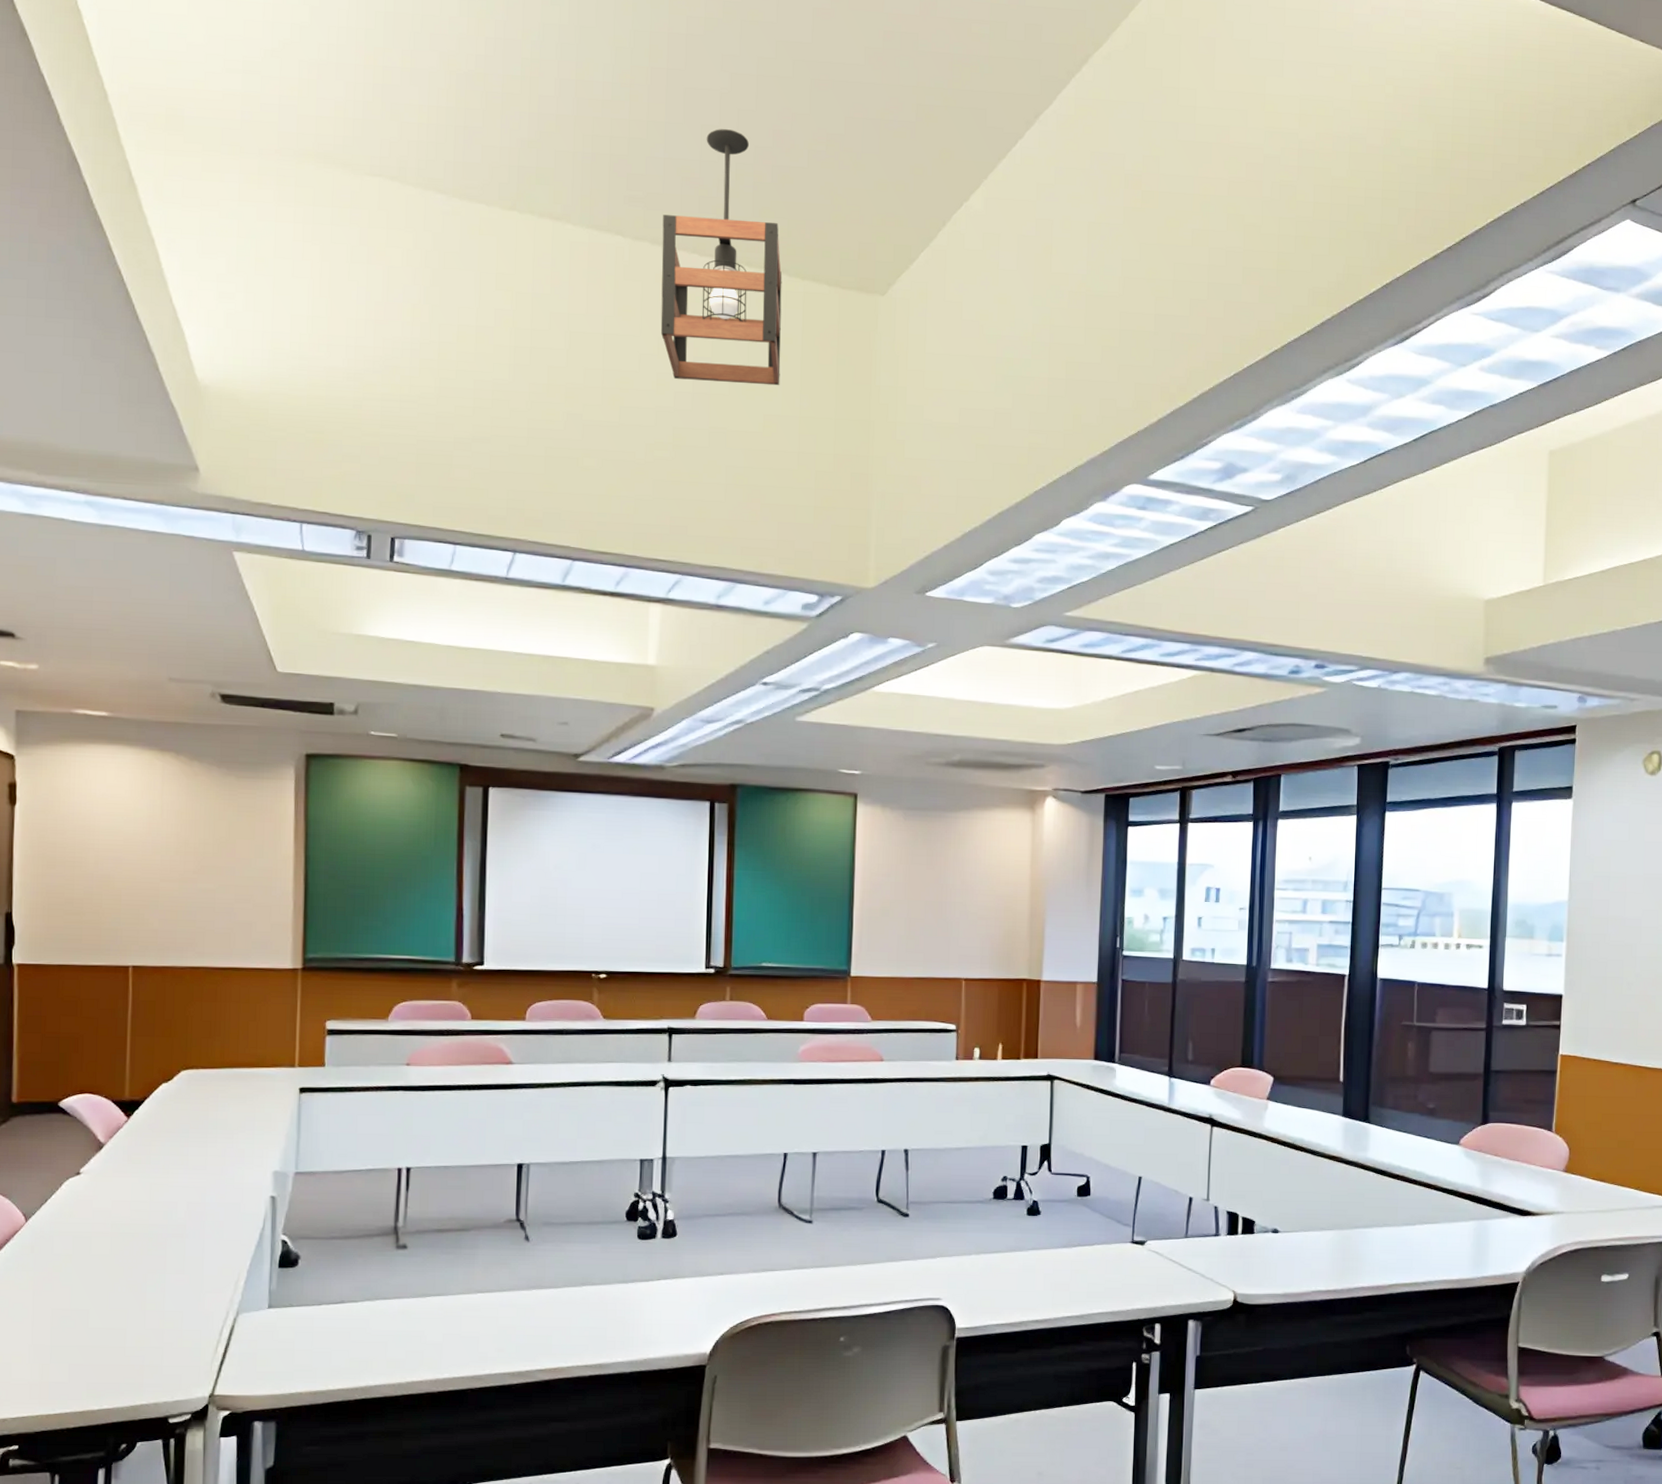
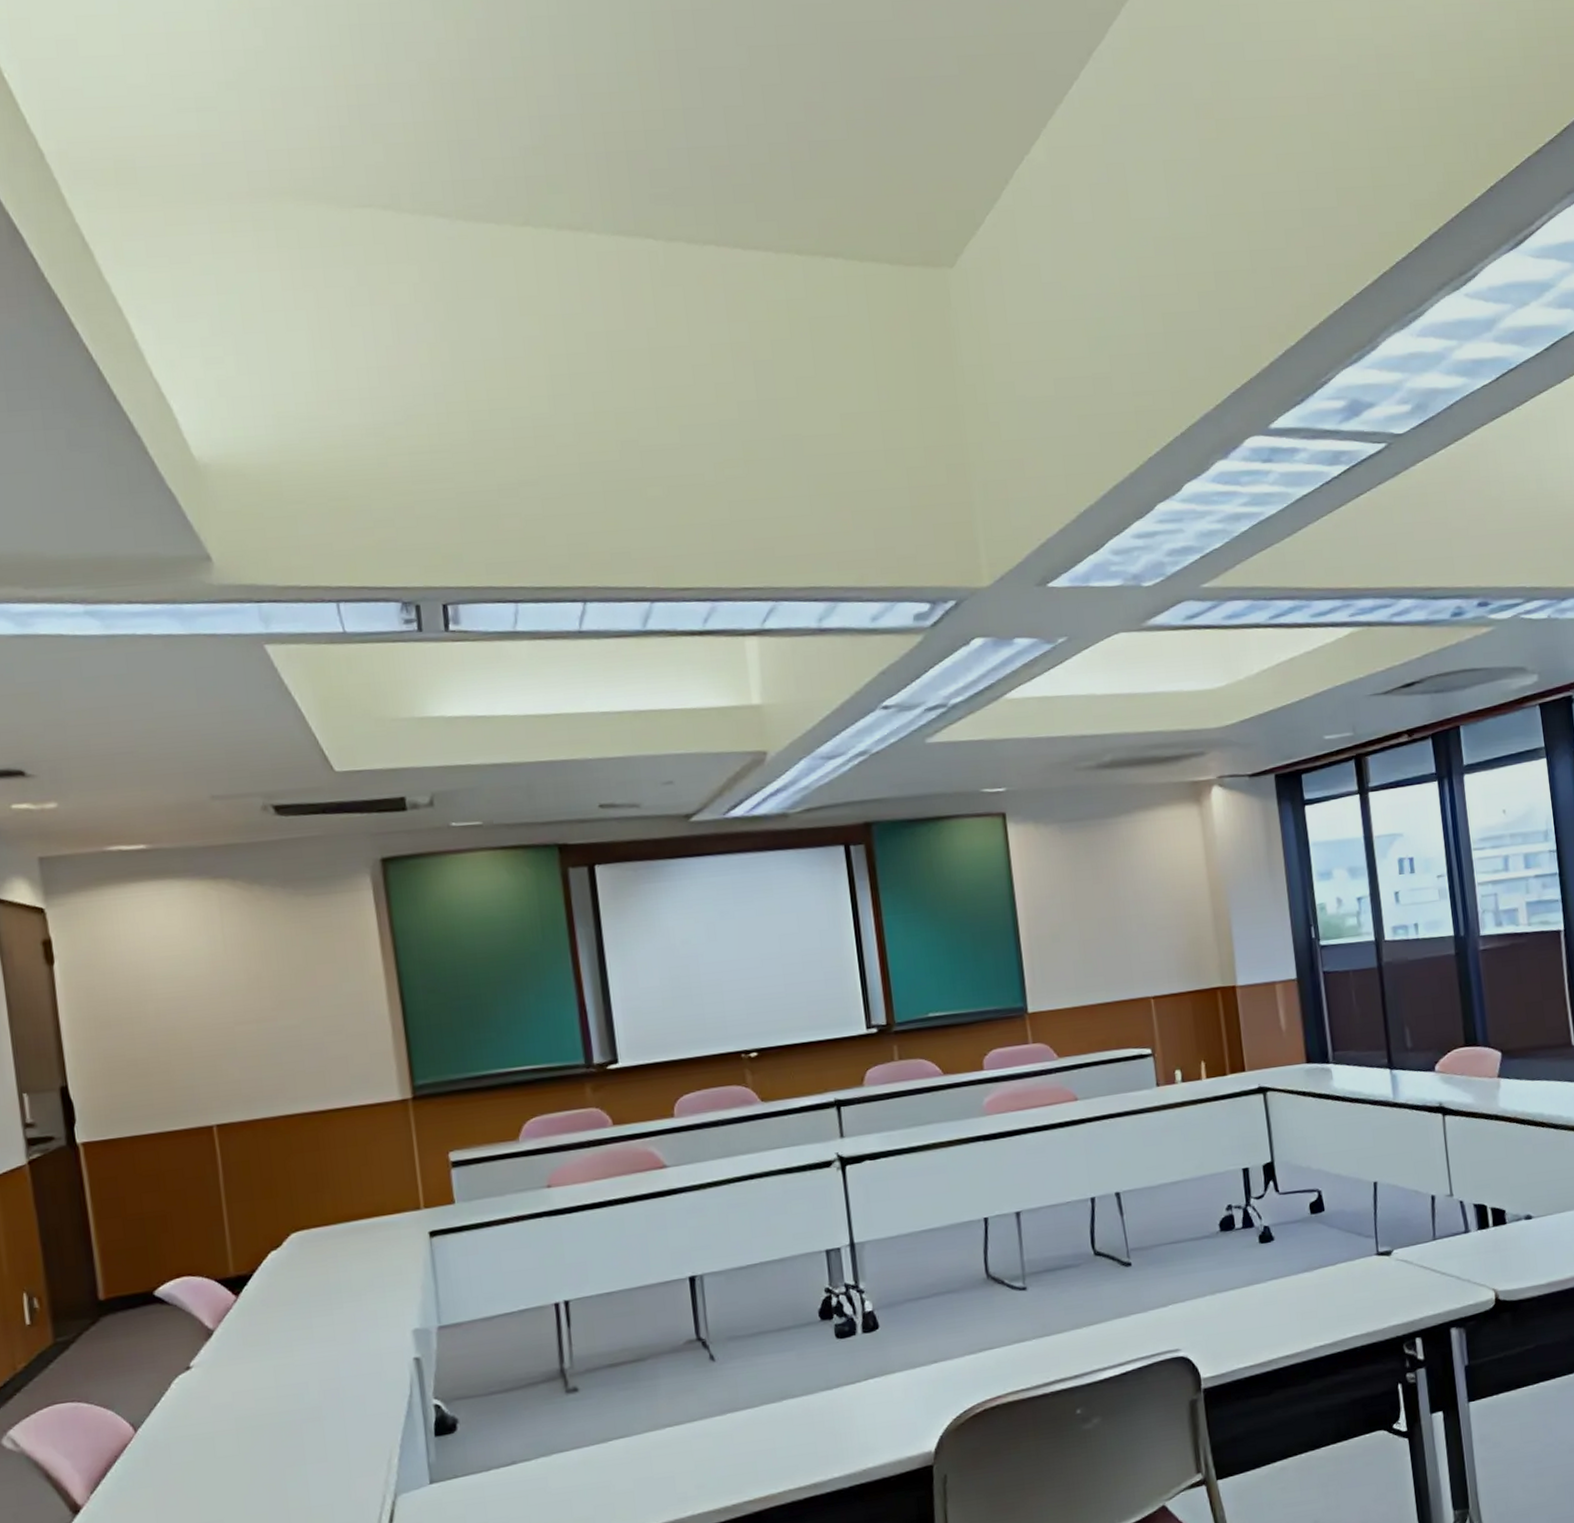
pendant light: present [660,129,782,386] -> none [695,108,853,388]

